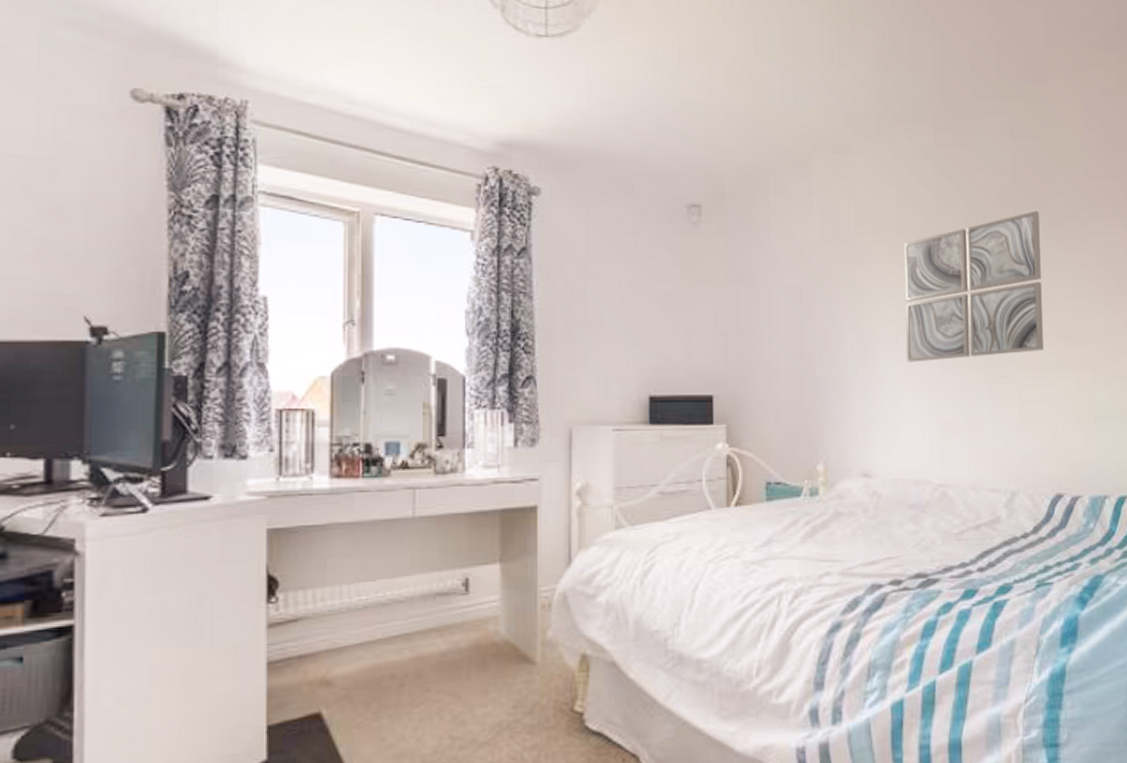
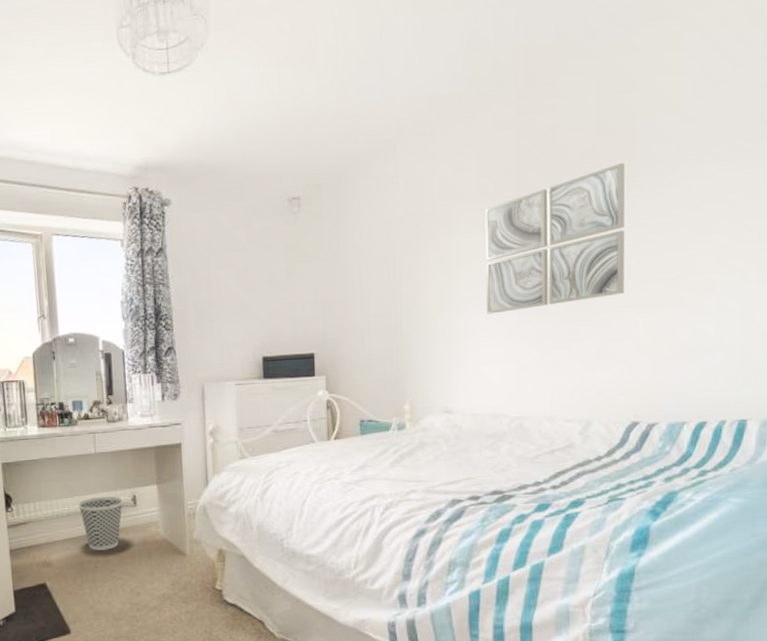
wastebasket: none [382,579,451,660] -> present [78,496,124,551]

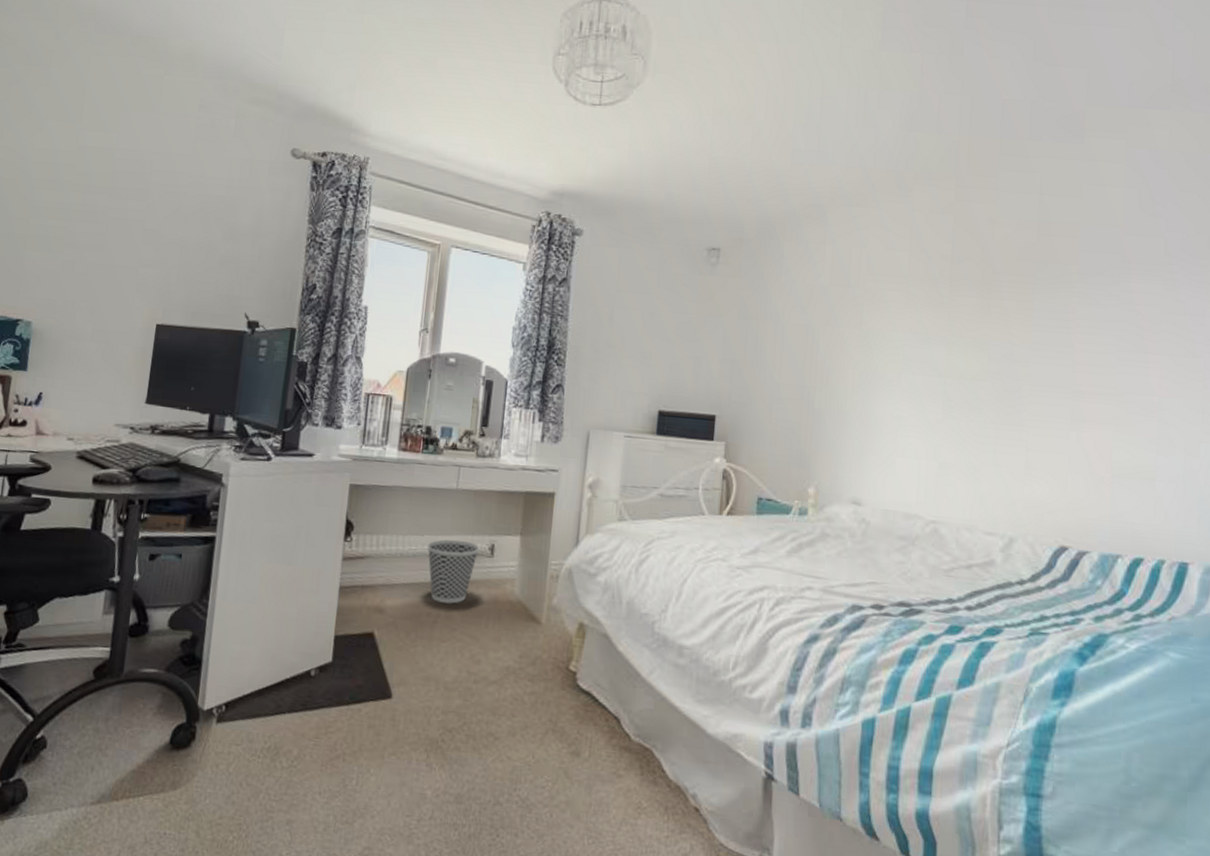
wall art: present [485,162,625,314] -> none [908,265,1065,404]

